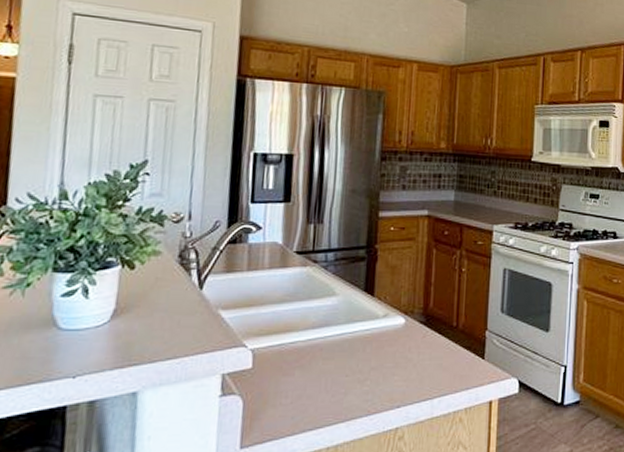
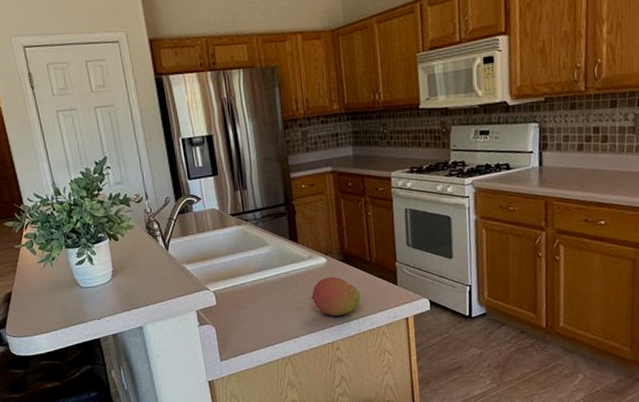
fruit: none [377,342,440,394] -> present [310,276,361,316]

